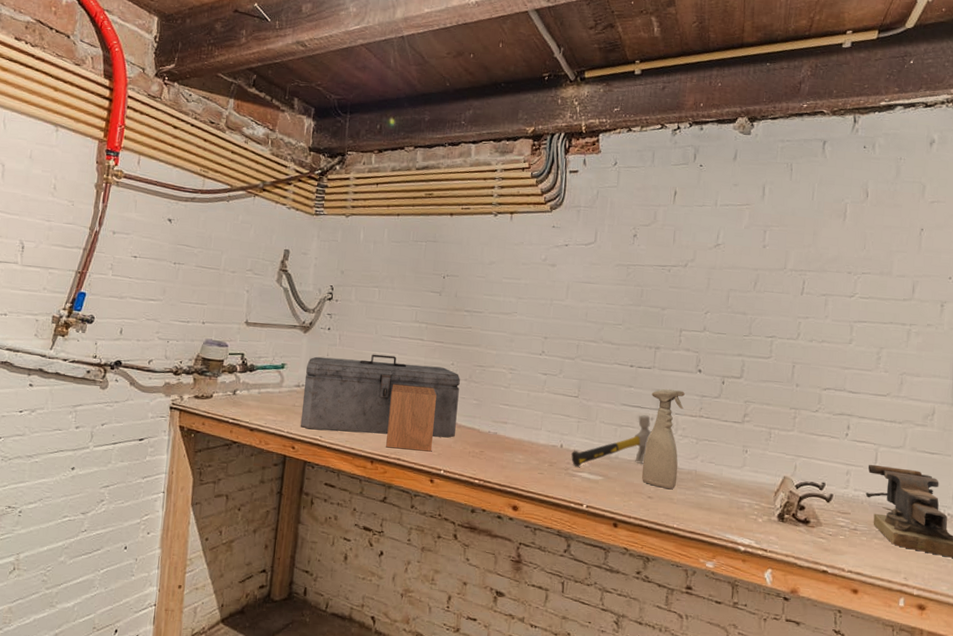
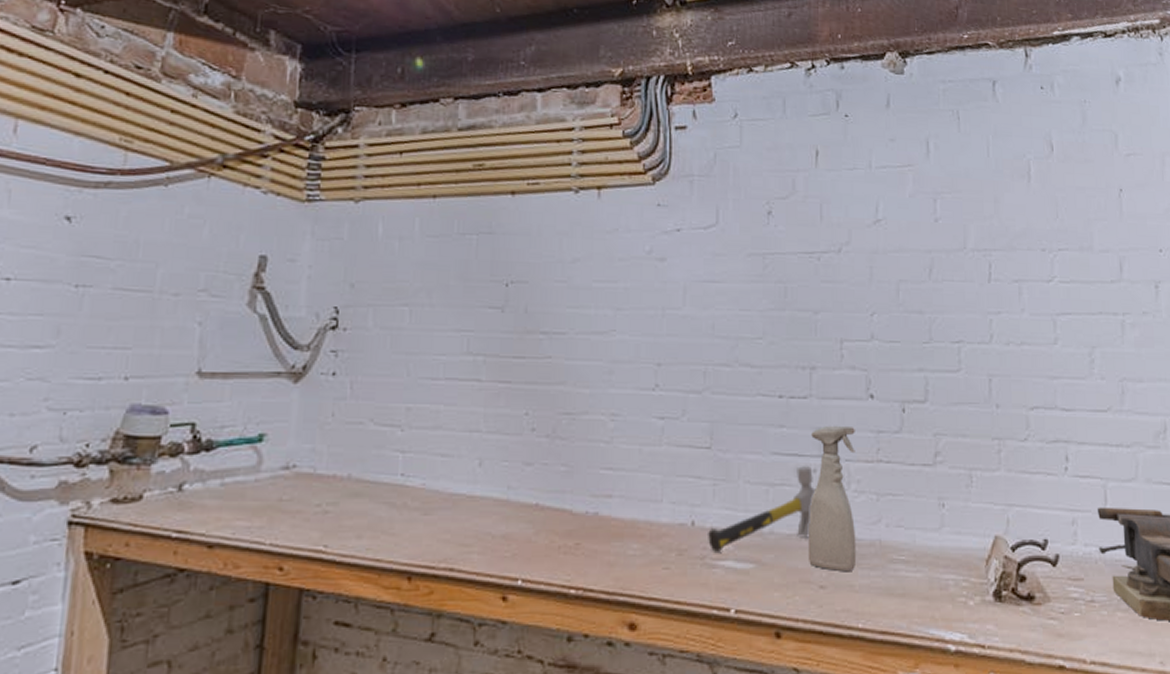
toolbox: present [300,354,460,438] -> none [291,407,539,536]
wooden block: present [386,384,437,452] -> none [431,451,505,553]

